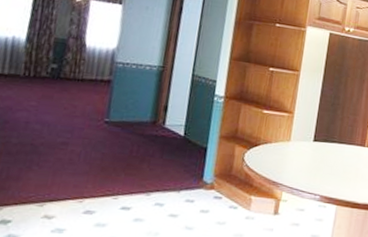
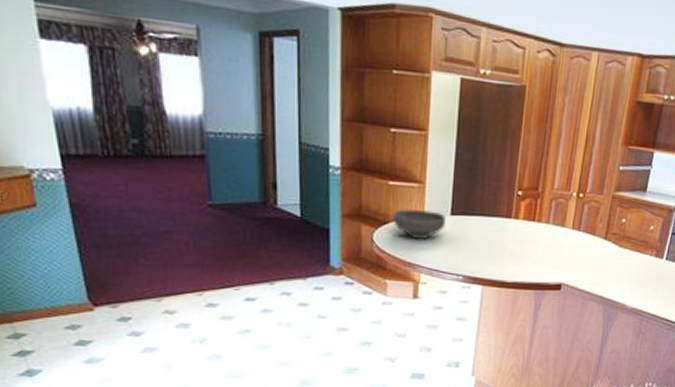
bowl: none [263,134,309,162] -> present [393,209,446,240]

